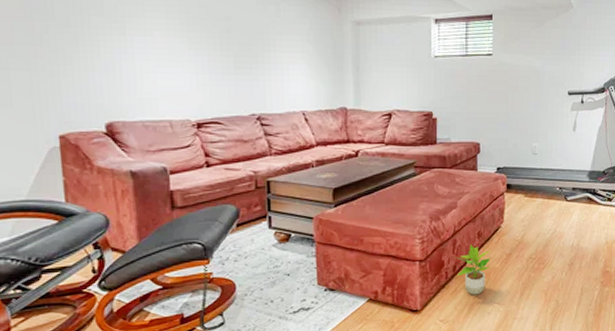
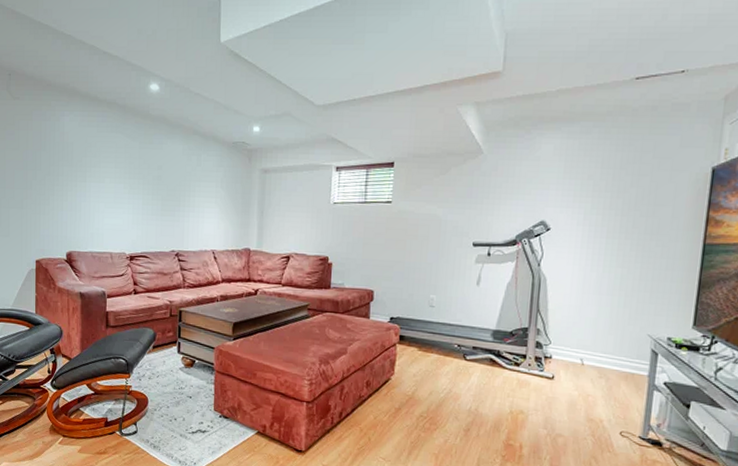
potted plant: present [455,244,491,295] -> none [342,392,379,446]

